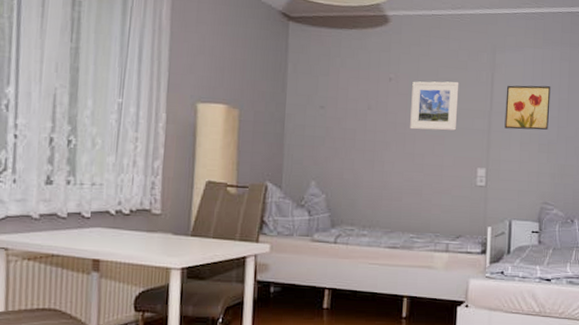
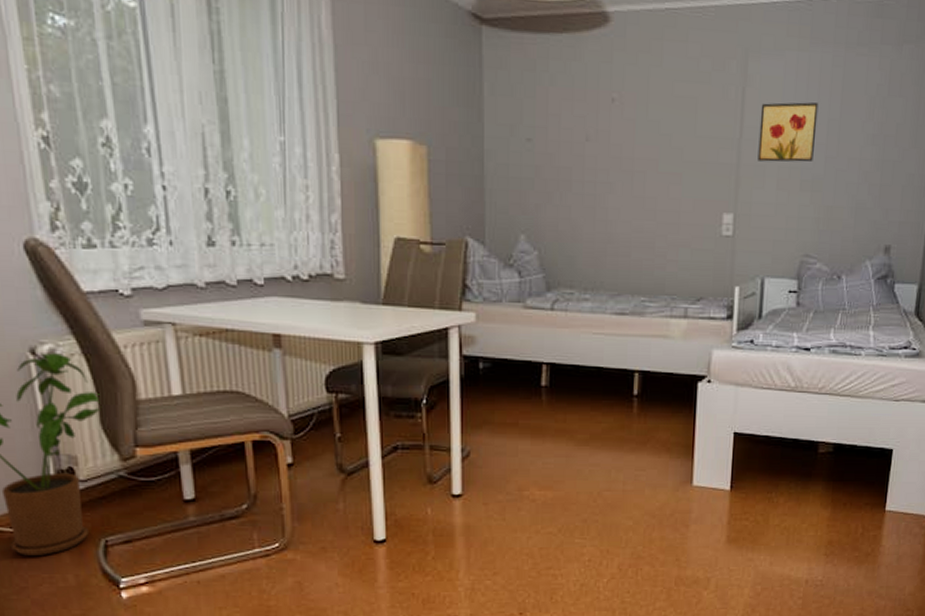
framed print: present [410,81,459,131] -> none [639,100,701,166]

